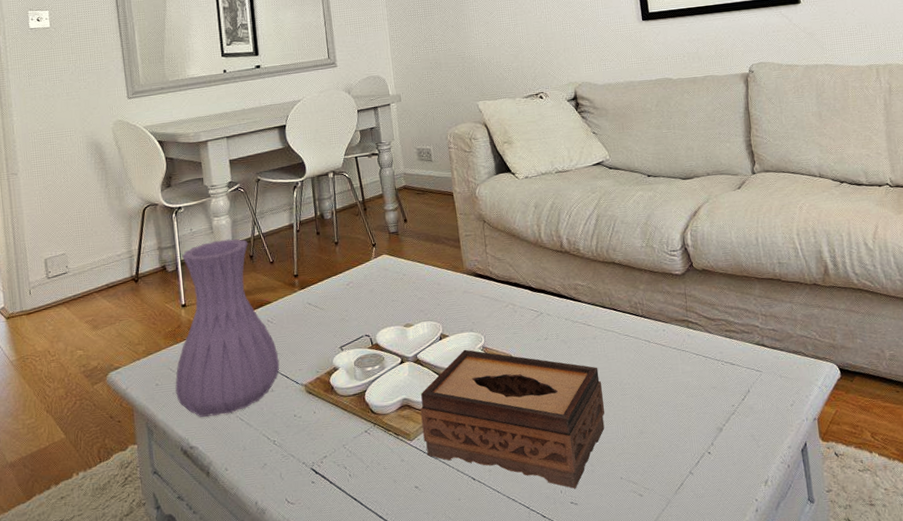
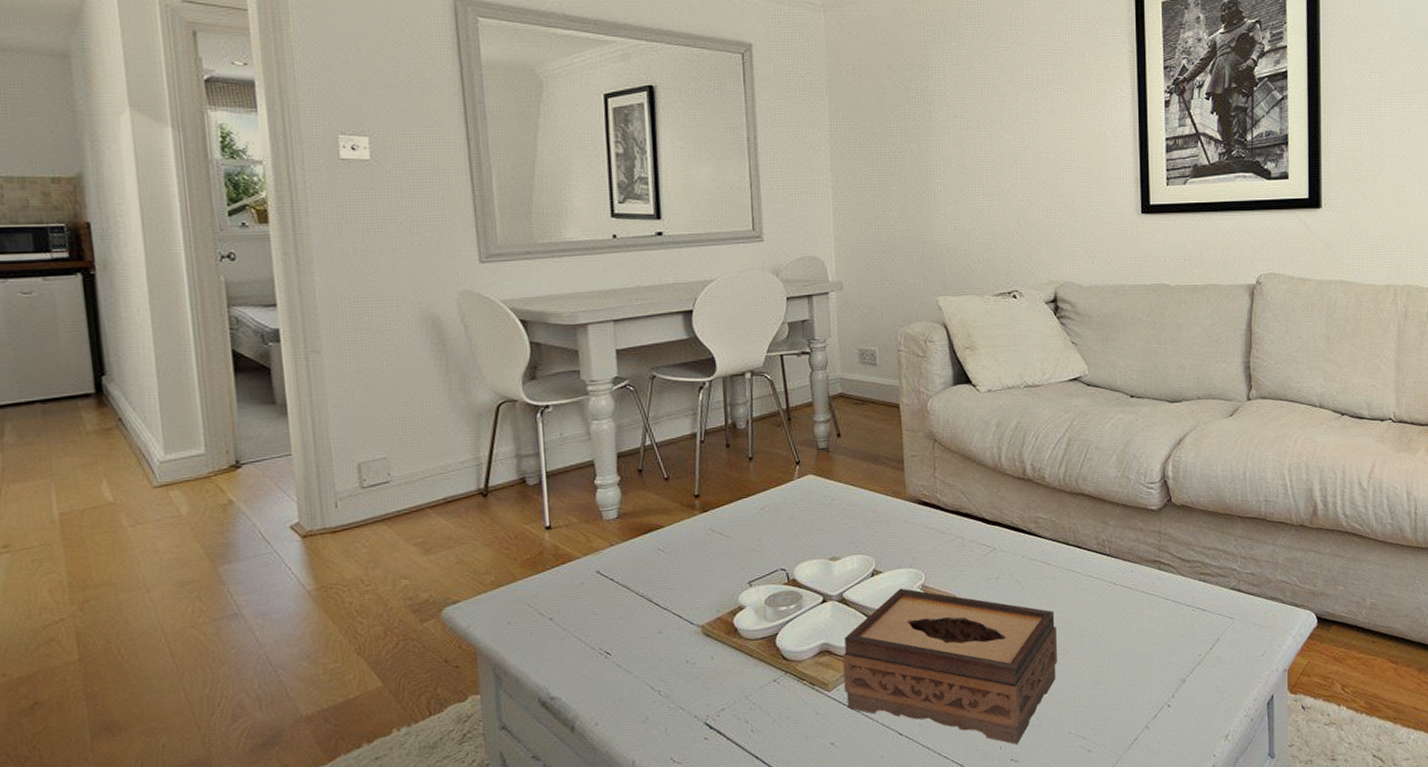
vase: present [175,239,280,417] -> none [533,448,671,663]

